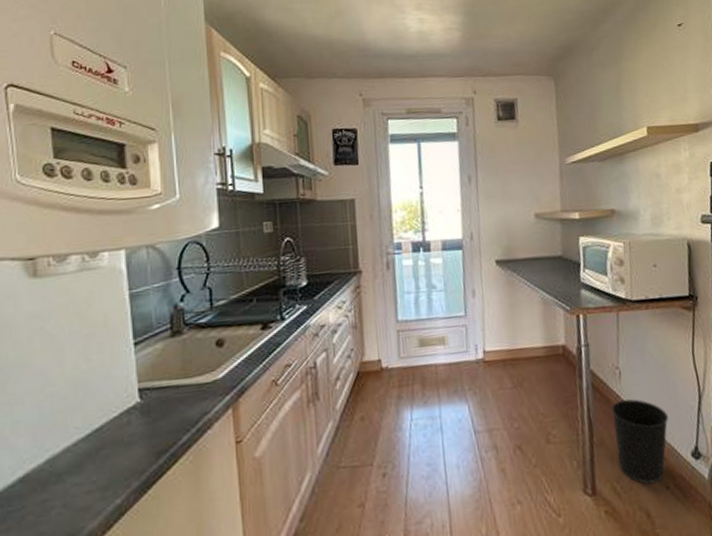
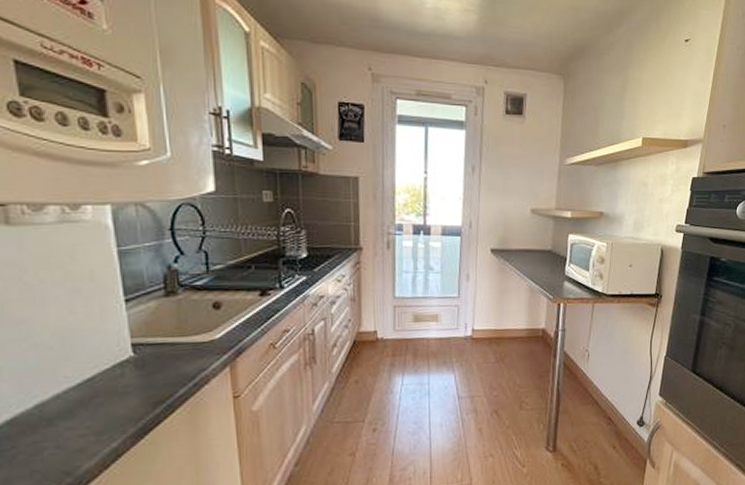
wastebasket: present [611,399,669,484] -> none [577,376,624,445]

